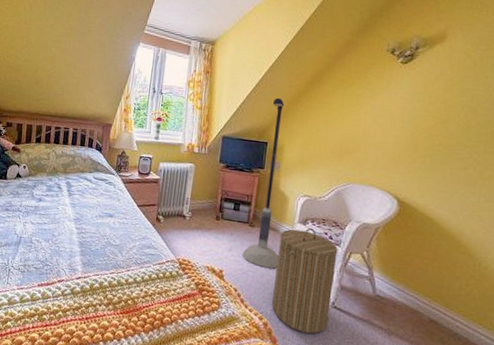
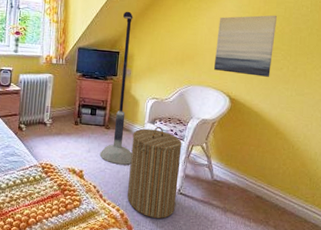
wall art: none [379,104,462,178] -> present [214,15,278,77]

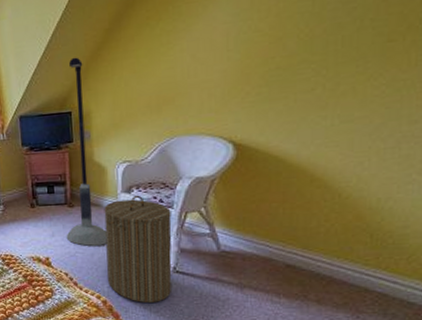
wall art: present [214,15,278,77] -> none [205,12,301,111]

